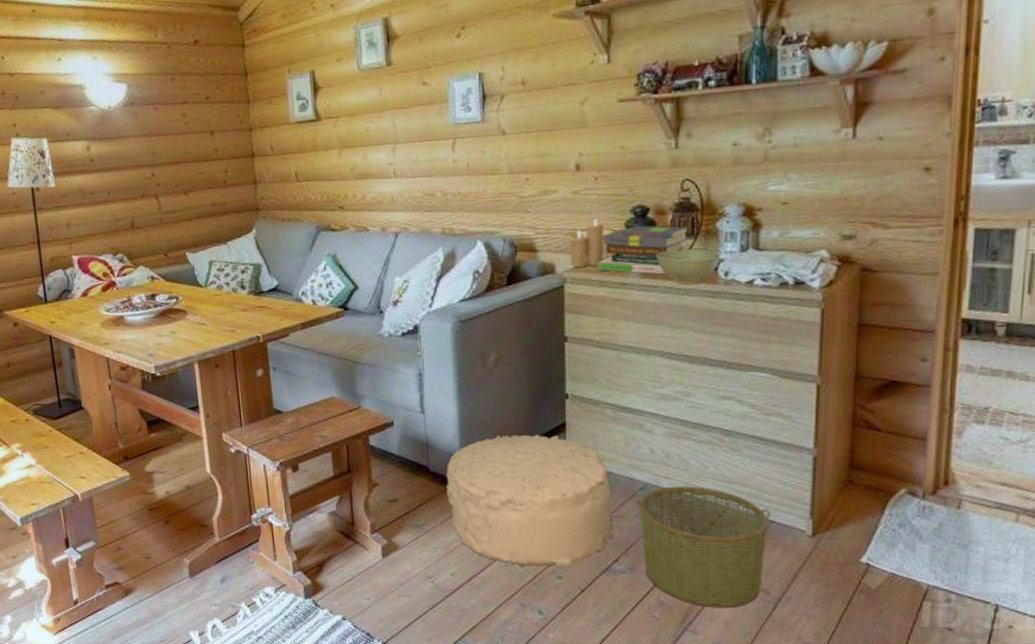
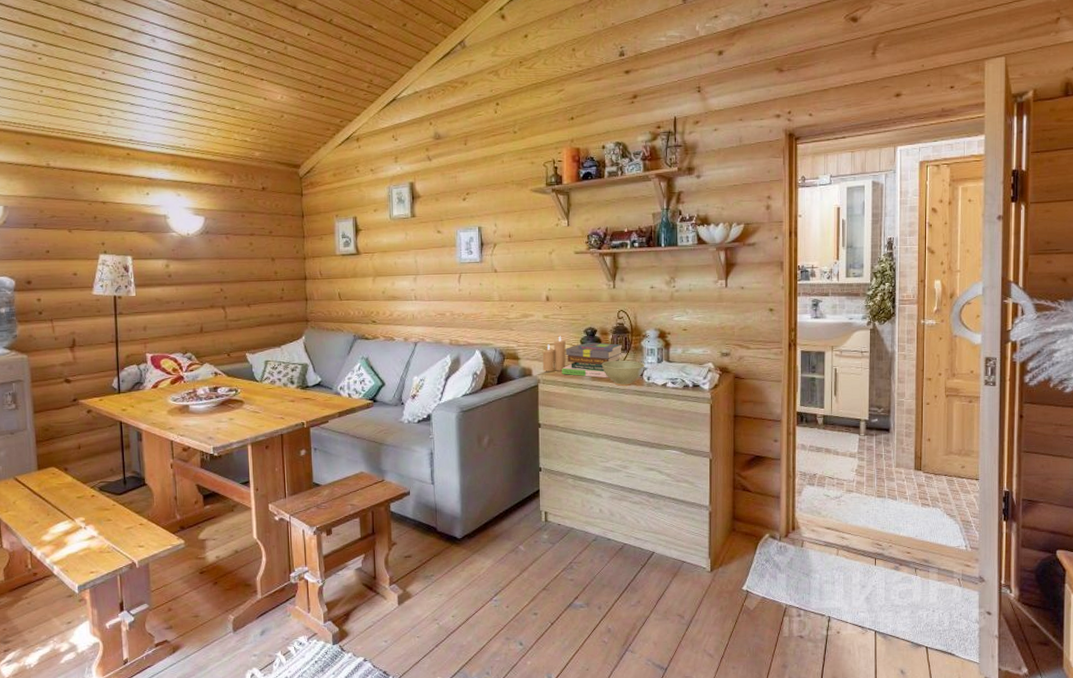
pouf: present [446,434,616,567] -> none [450,499,576,606]
basket: present [636,486,771,609] -> none [590,536,683,632]

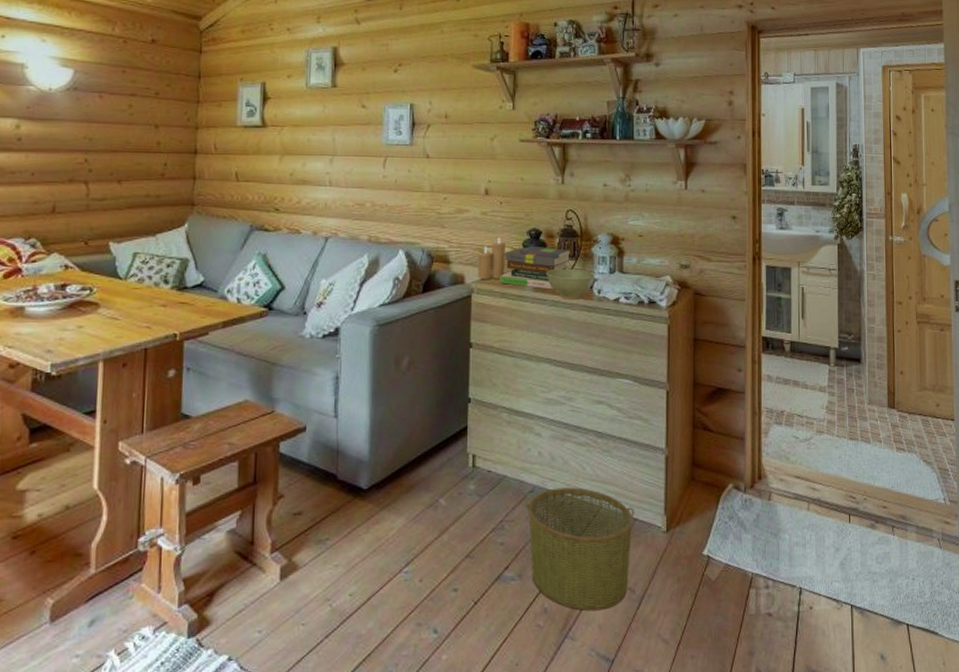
basket: none [590,536,683,632] -> present [526,487,634,611]

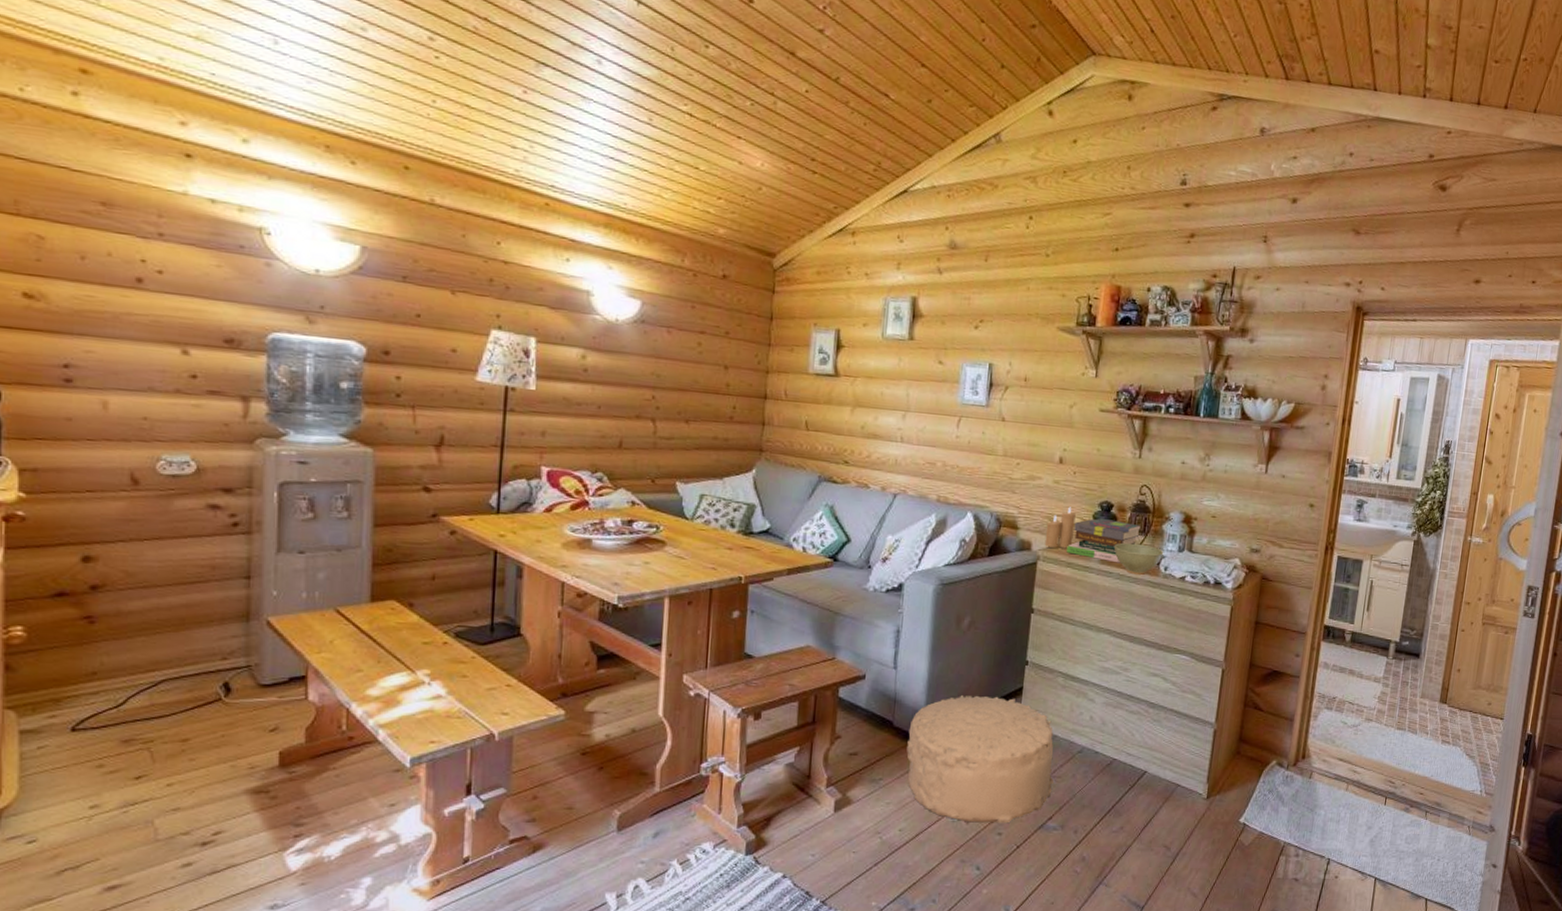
pouf: none [353,438,508,580] -> present [907,694,1055,824]
basket: present [526,487,634,611] -> none [1073,750,1178,863]

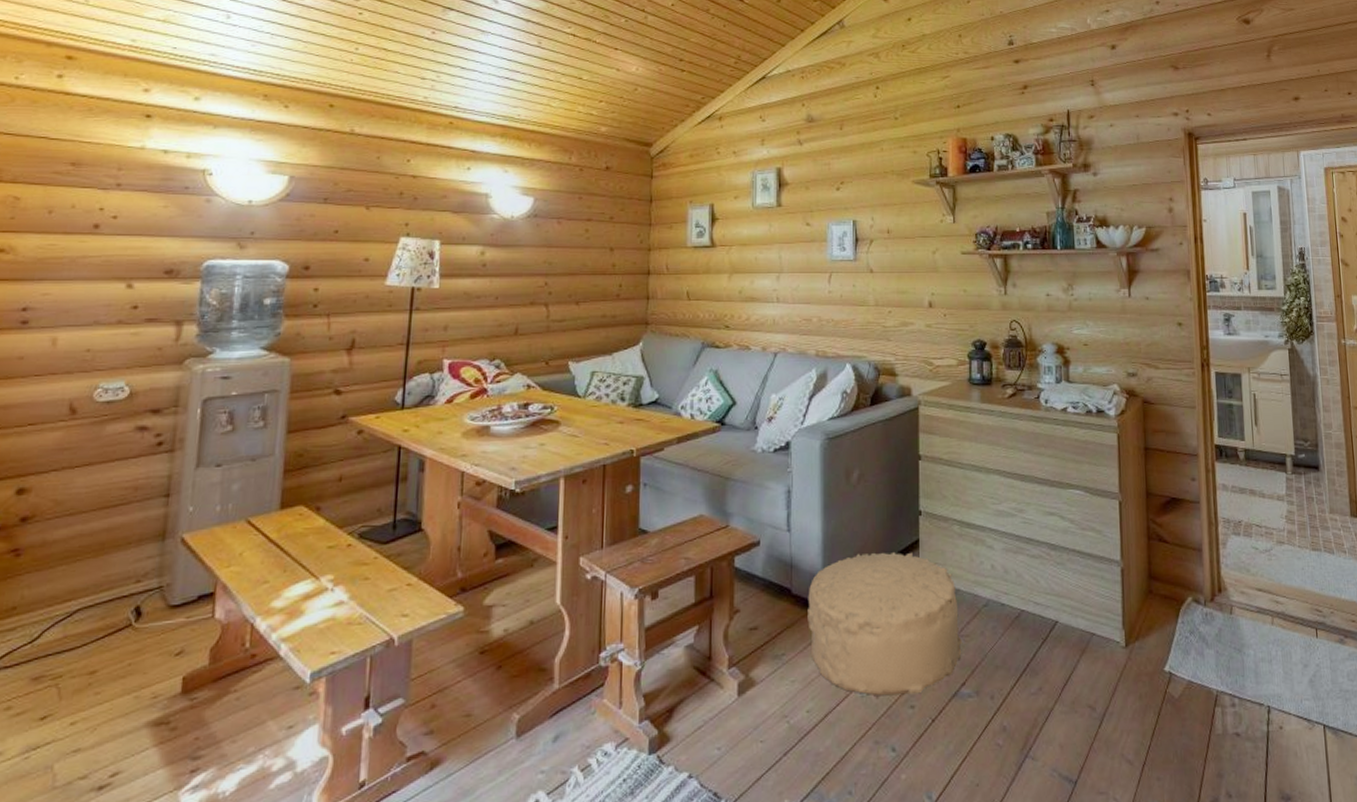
candle: present [1044,507,1076,549] -> none [923,349,951,391]
books: present [1066,517,1141,564] -> none [946,356,1016,401]
bowl: present [1113,542,1164,576] -> none [992,379,1042,411]

